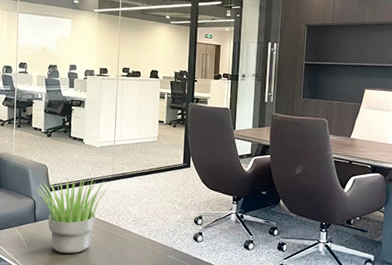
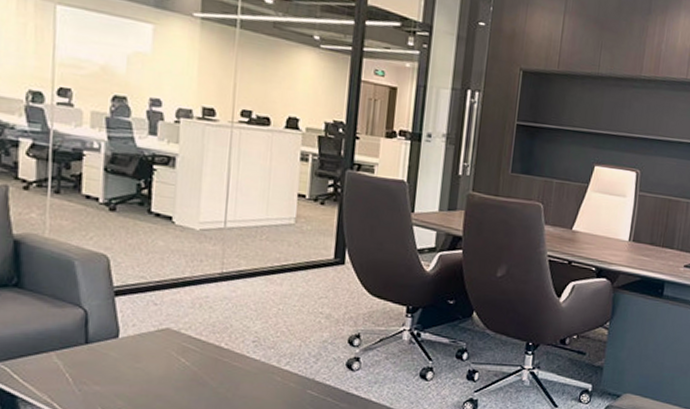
potted plant: present [36,177,110,254] -> none [89,275,217,392]

